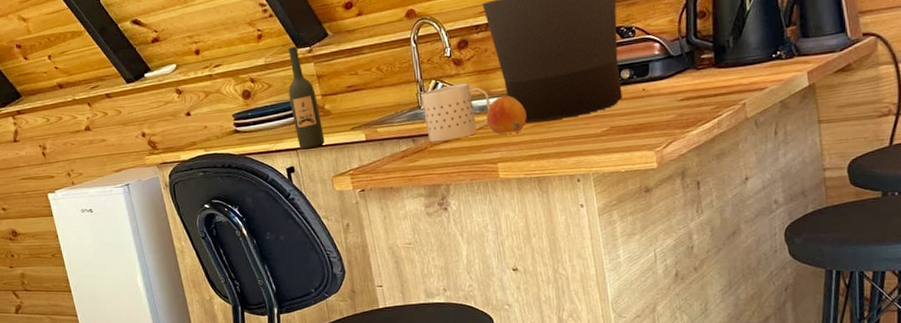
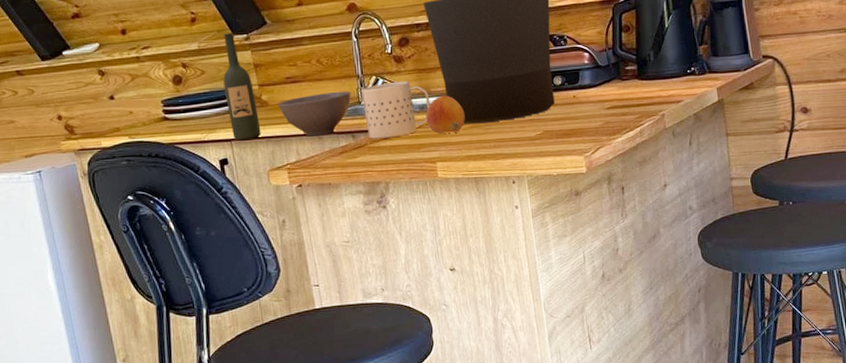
bowl: none [339,96,411,144] -> present [277,90,351,138]

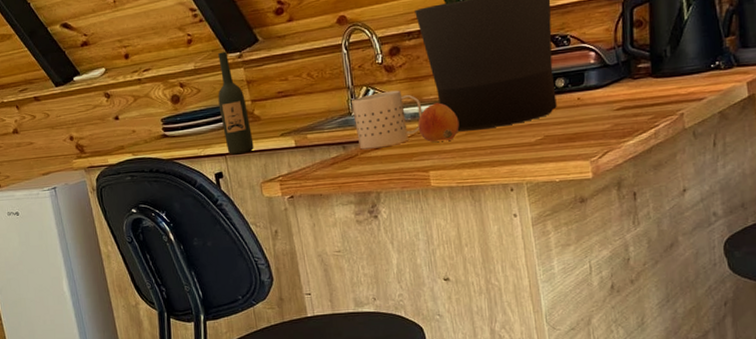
bowl: present [277,90,351,138] -> none [269,102,342,150]

